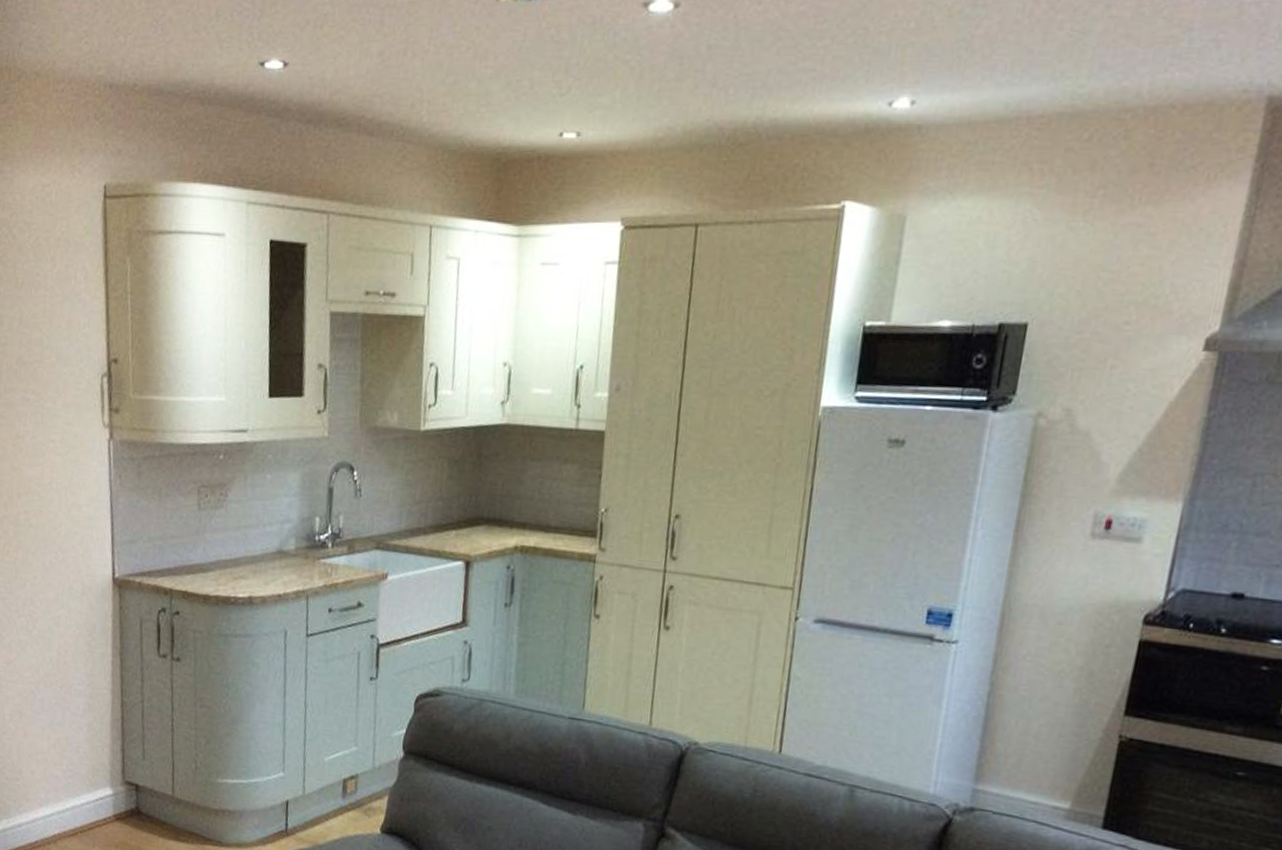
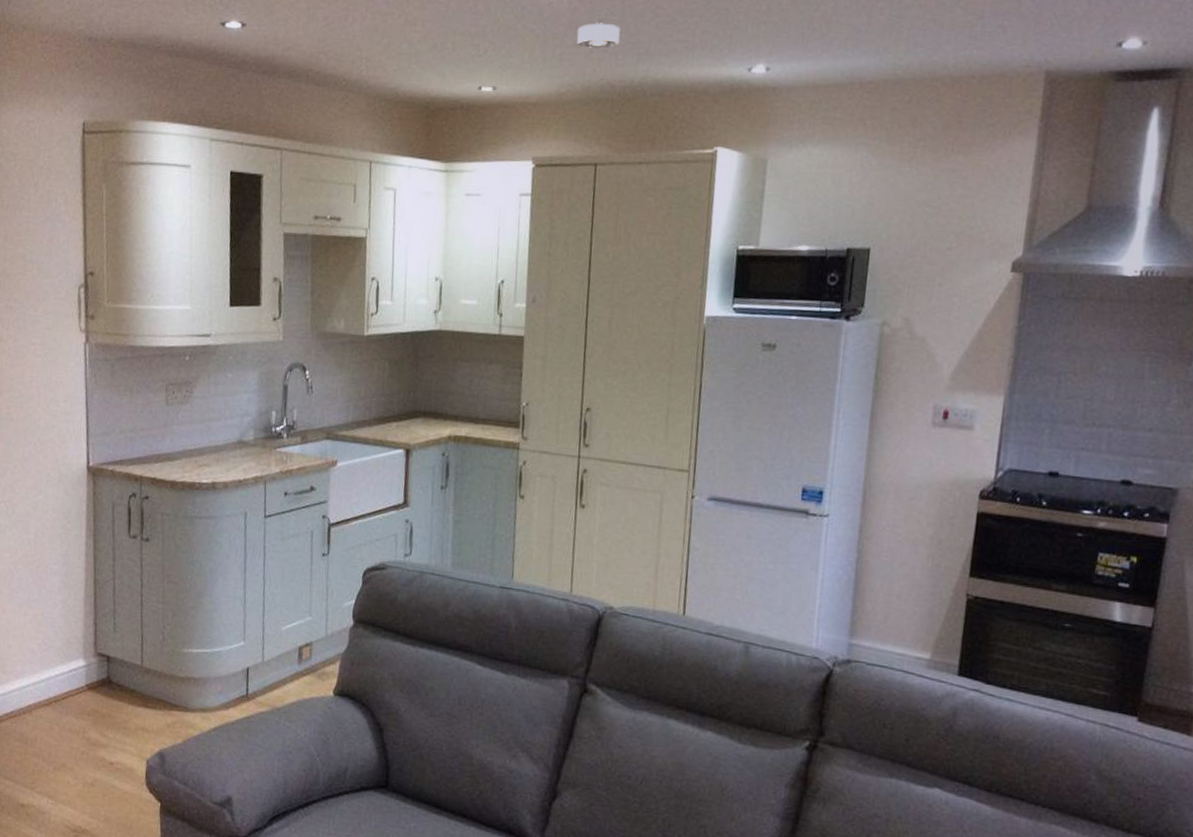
smoke detector: none [679,50,733,82] -> present [576,22,620,49]

